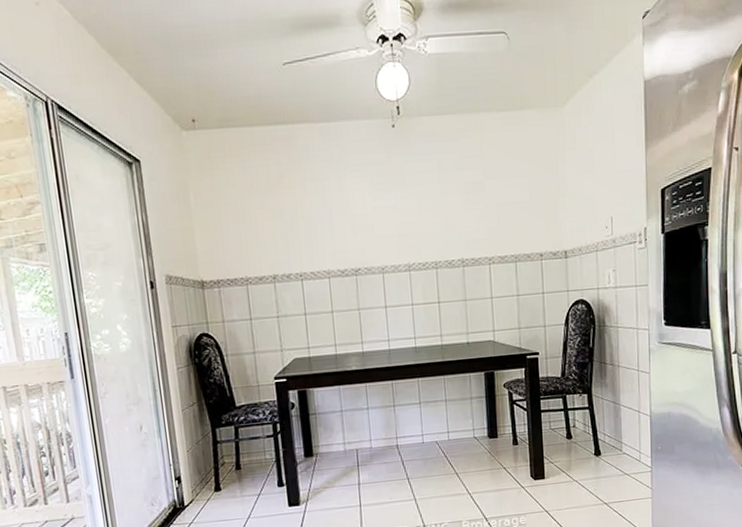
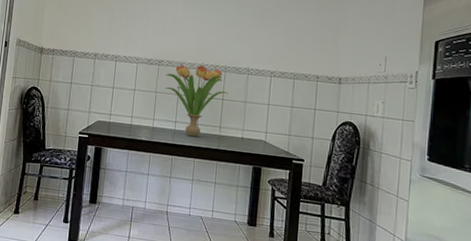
flower arrangement: none [366,266,444,354] -> present [164,65,228,137]

